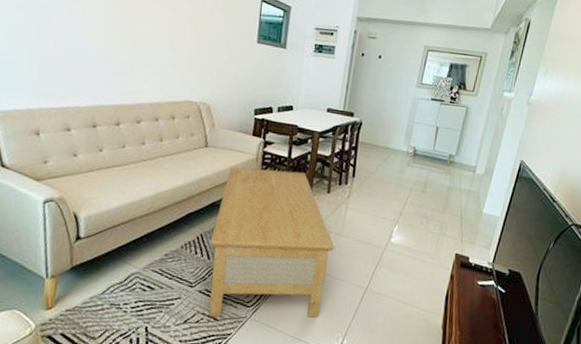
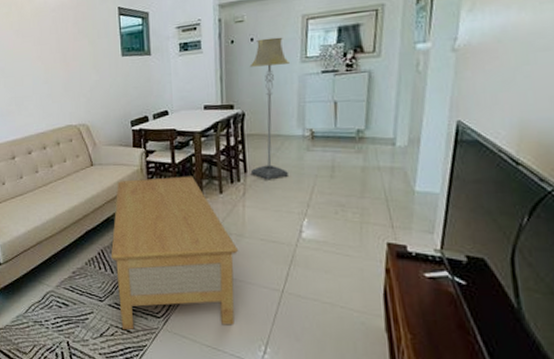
floor lamp: none [357,58,407,187] -> present [249,37,289,180]

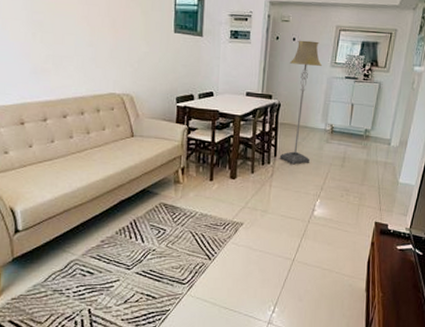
coffee table: present [110,176,239,331] -> none [143,154,262,297]

